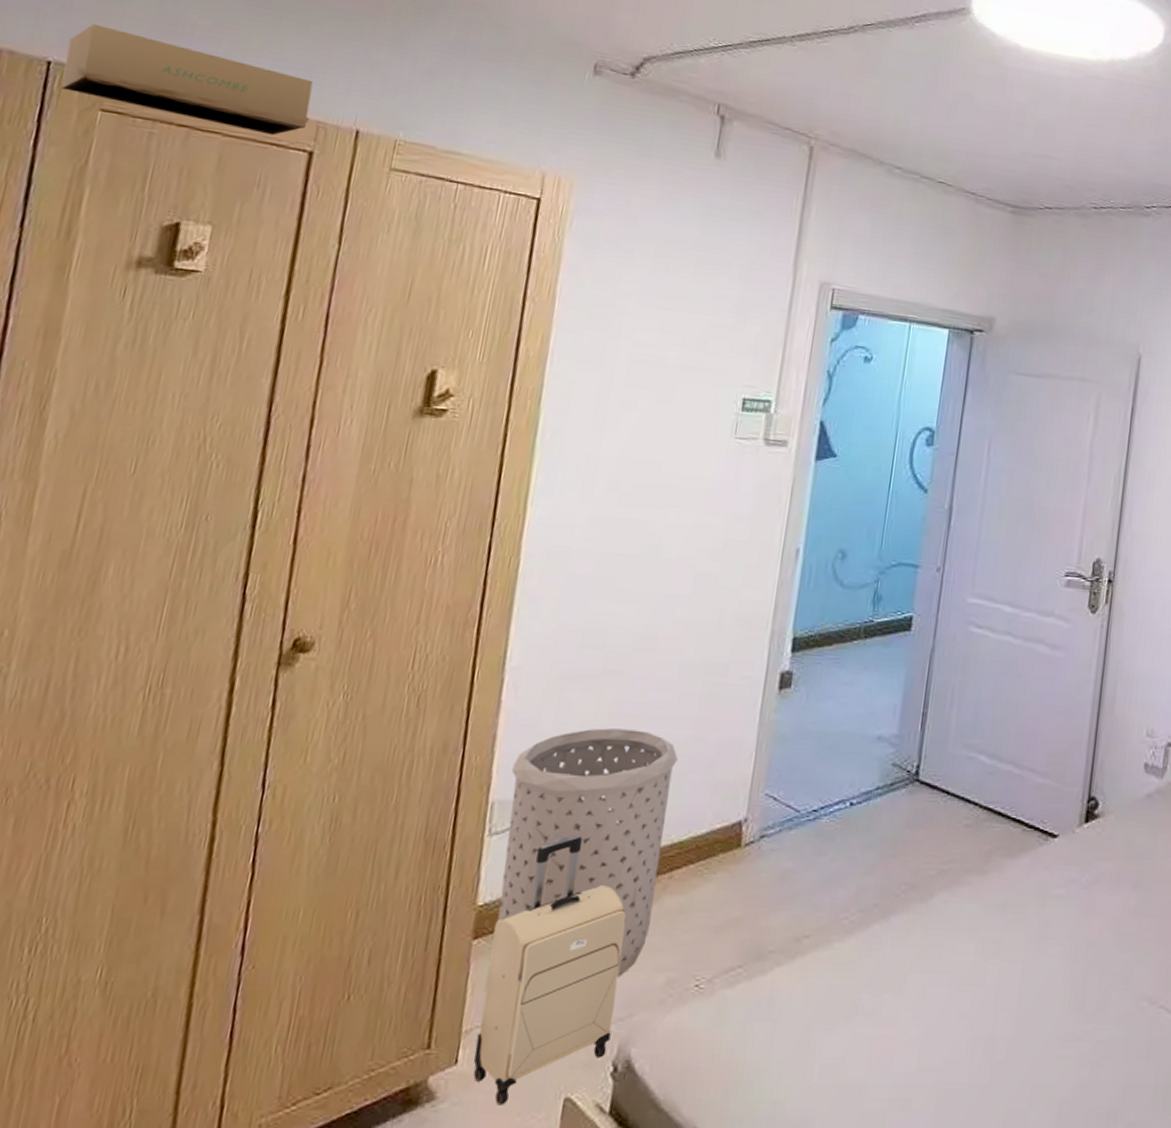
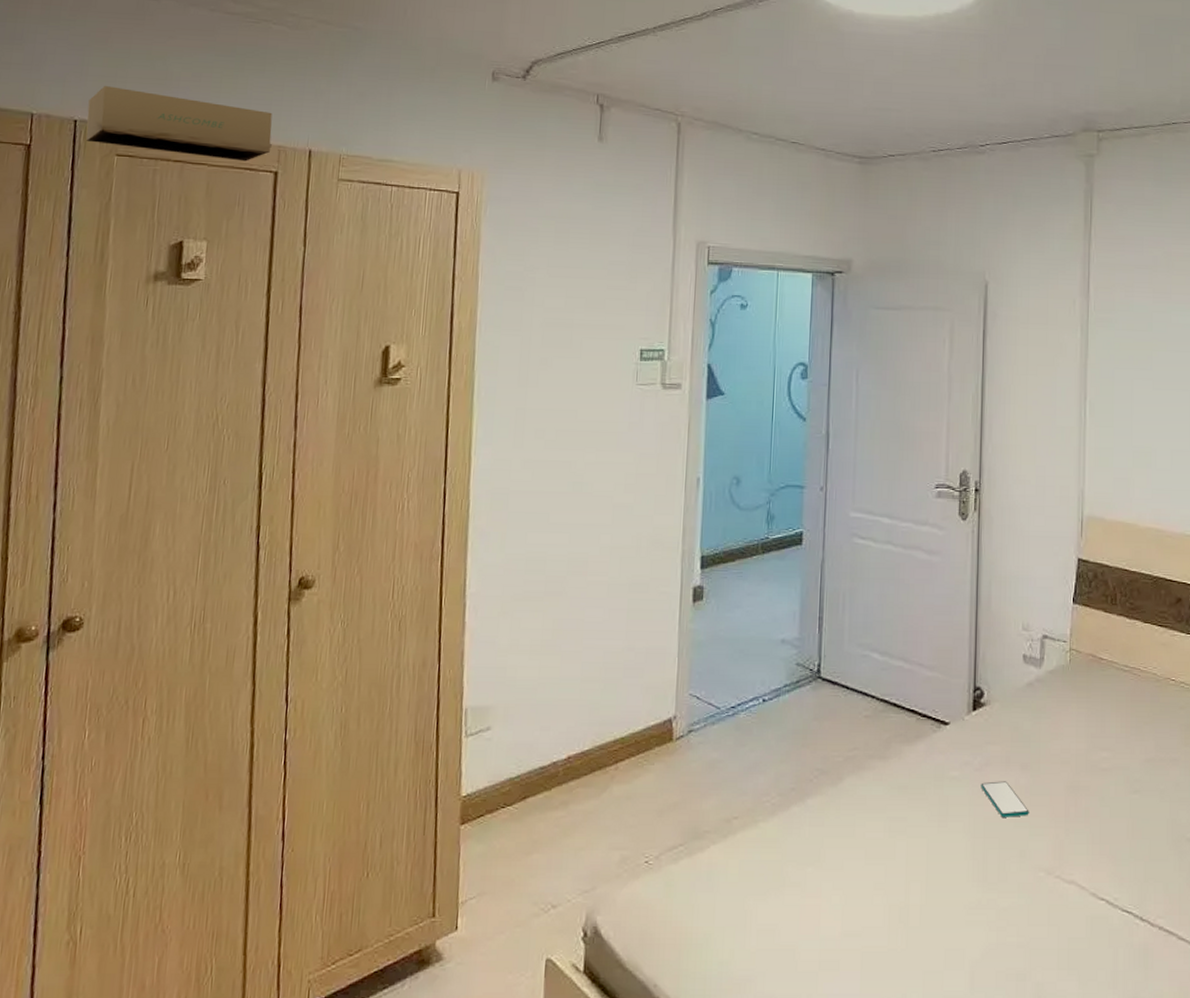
suitcase: present [473,835,626,1105] -> none [470,734,583,965]
laundry basket: present [498,728,678,976] -> none [479,642,613,855]
smartphone: none [1086,901,1137,941] -> present [981,781,1029,817]

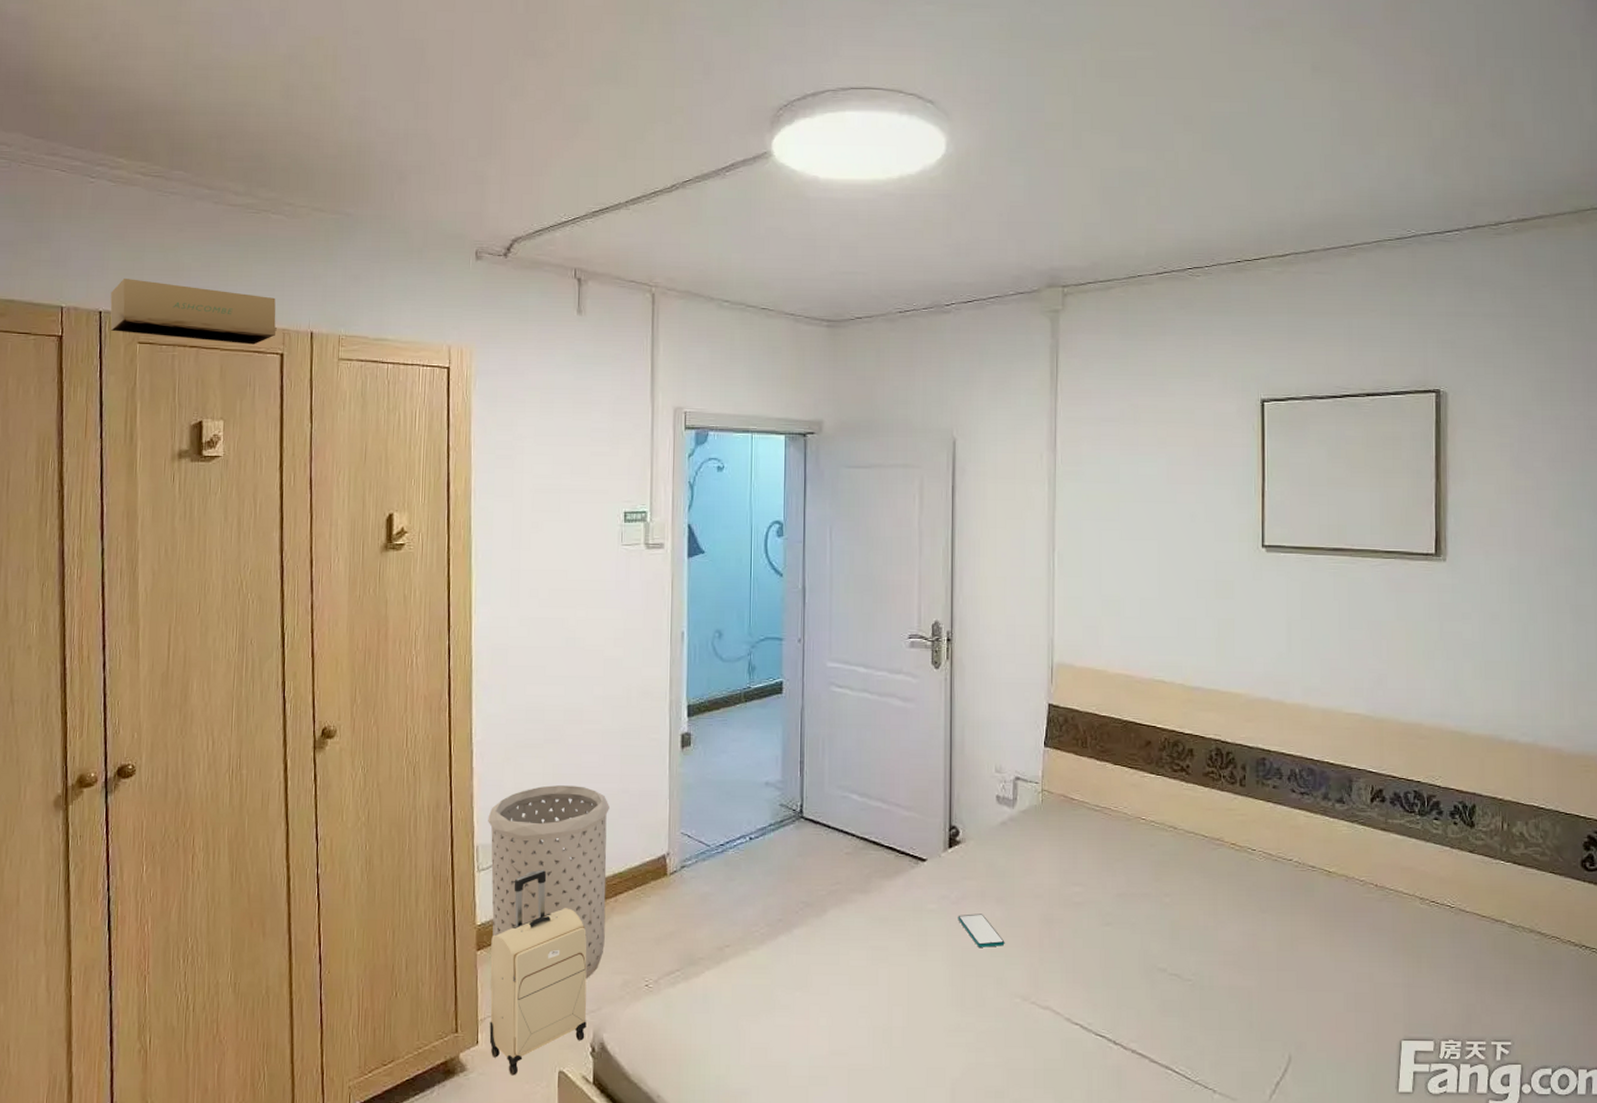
suitcase: none [470,734,583,965] -> present [489,869,587,1076]
laundry basket: none [479,642,613,855] -> present [488,785,609,978]

